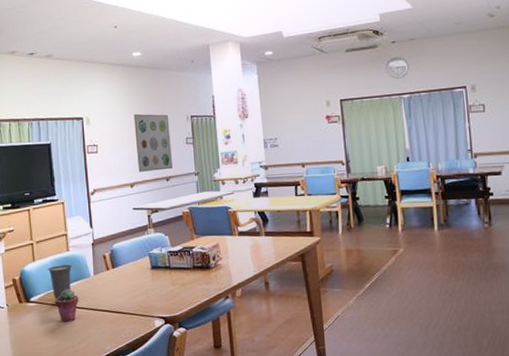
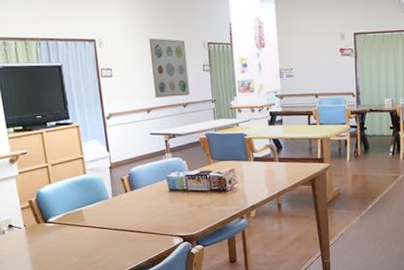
cup: present [47,264,73,299] -> none [64,187,90,220]
potted succulent: present [54,289,79,322] -> none [73,210,99,241]

